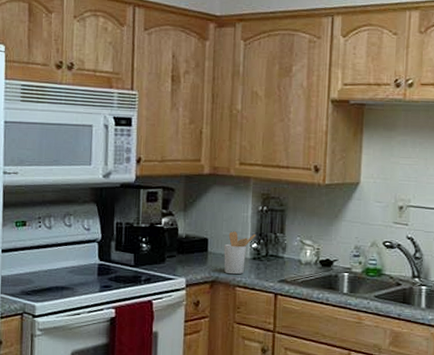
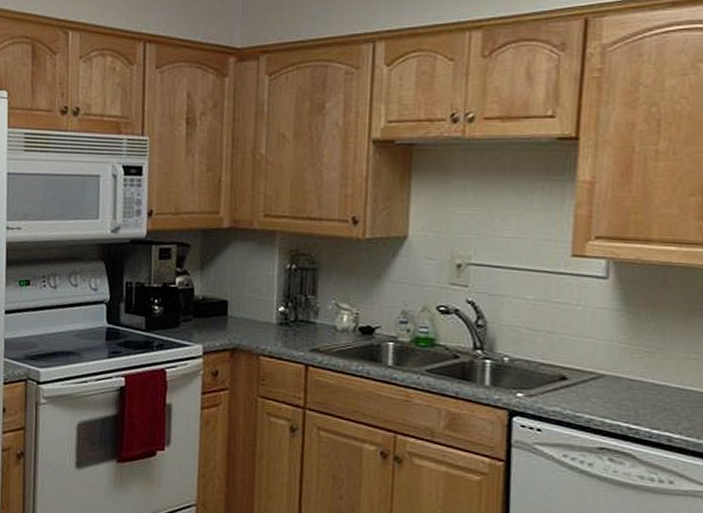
utensil holder: present [223,231,256,275] -> none [245,292,283,342]

